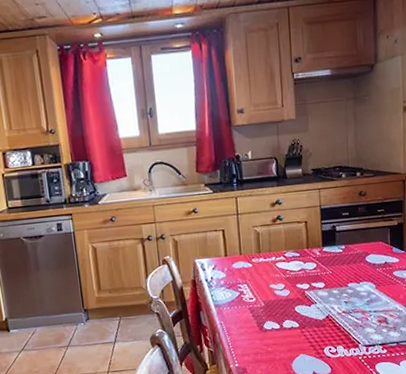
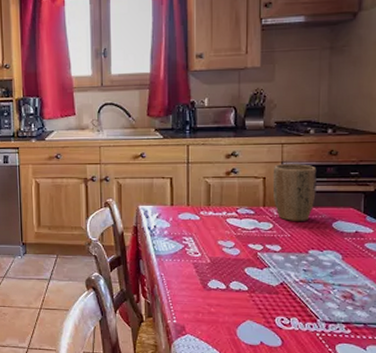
plant pot: none [313,206,351,259] -> present [272,164,317,222]

